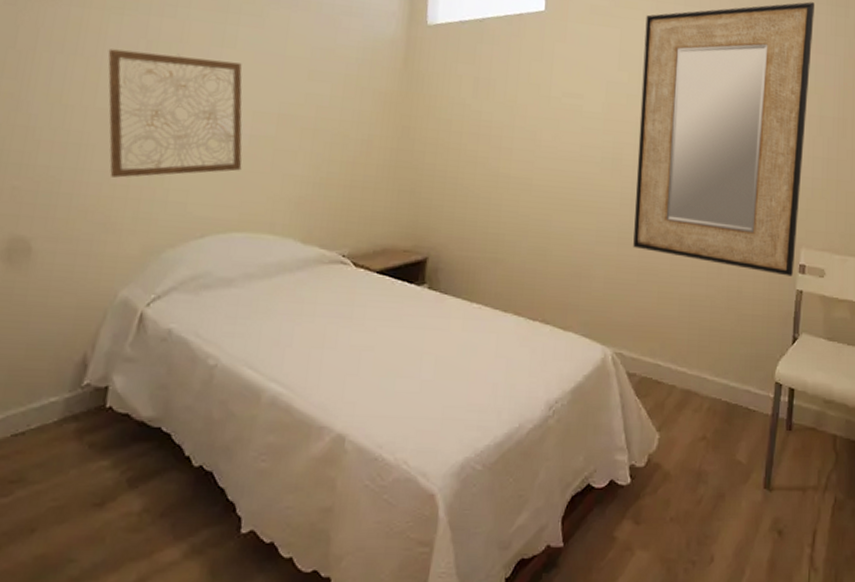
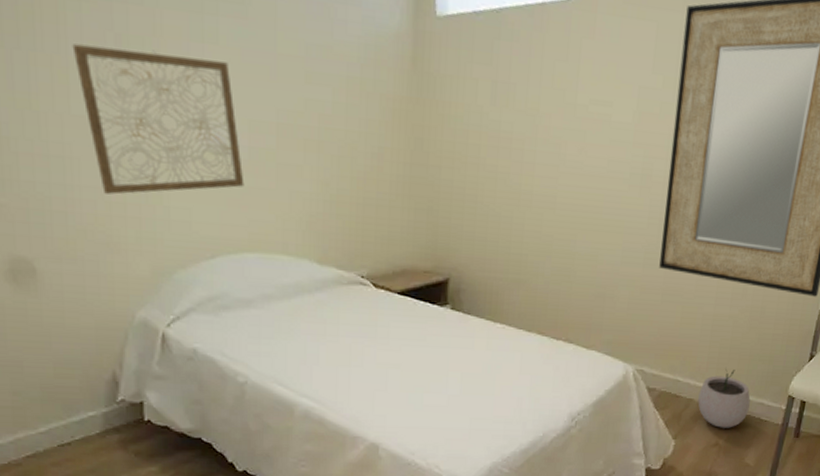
plant pot: none [681,351,736,419] -> present [698,368,751,428]

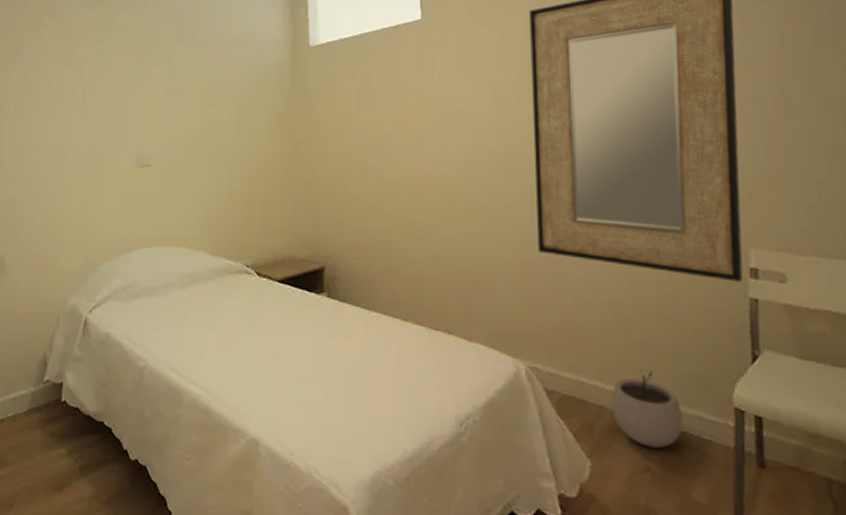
wall art: present [72,44,244,195] -> none [55,95,159,203]

